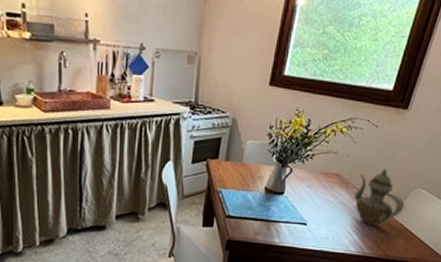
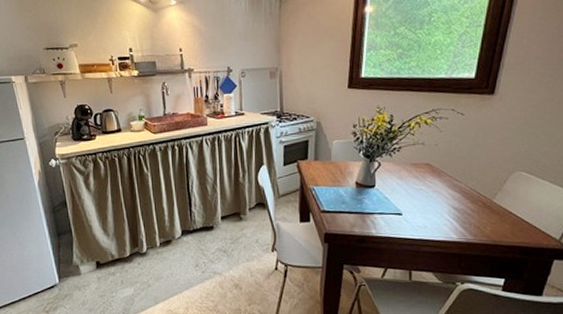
teapot: present [354,168,405,227] -> none [449,154,505,213]

